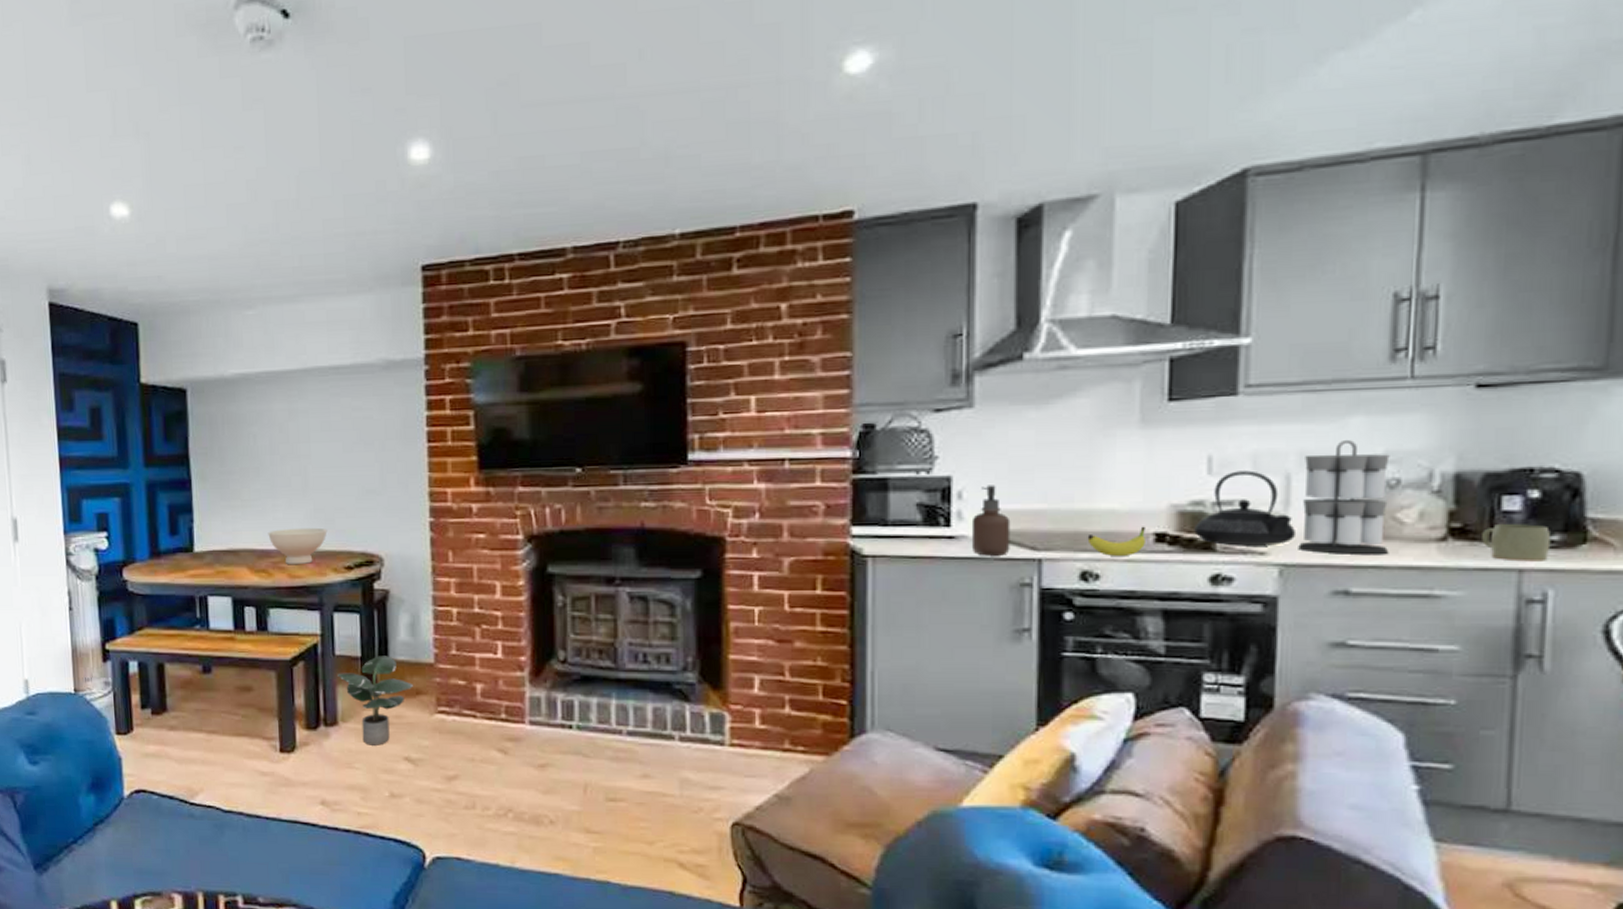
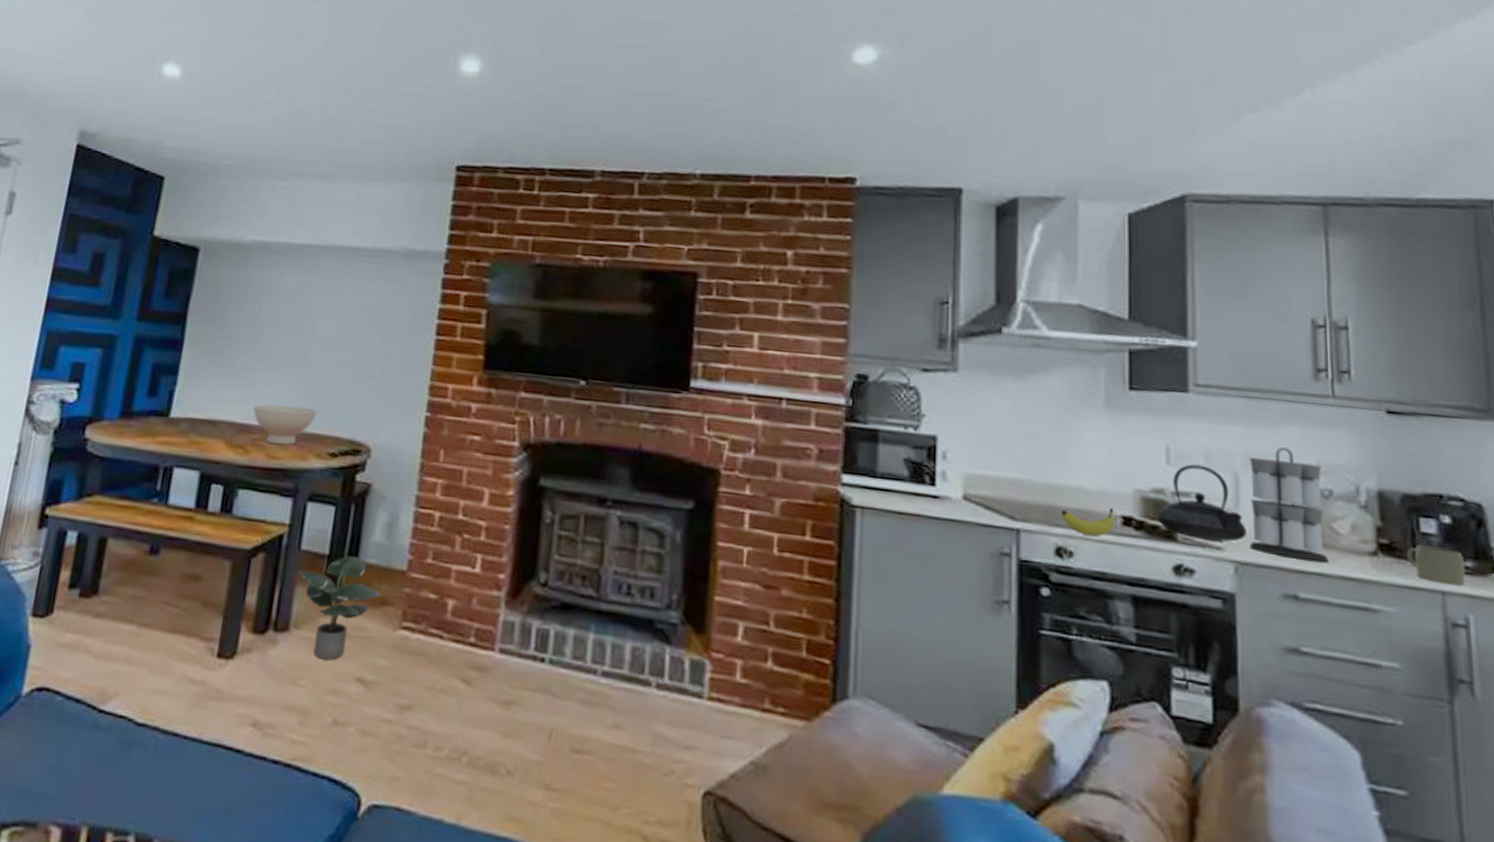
soap dispenser: present [971,485,1011,556] -> none [954,448,991,522]

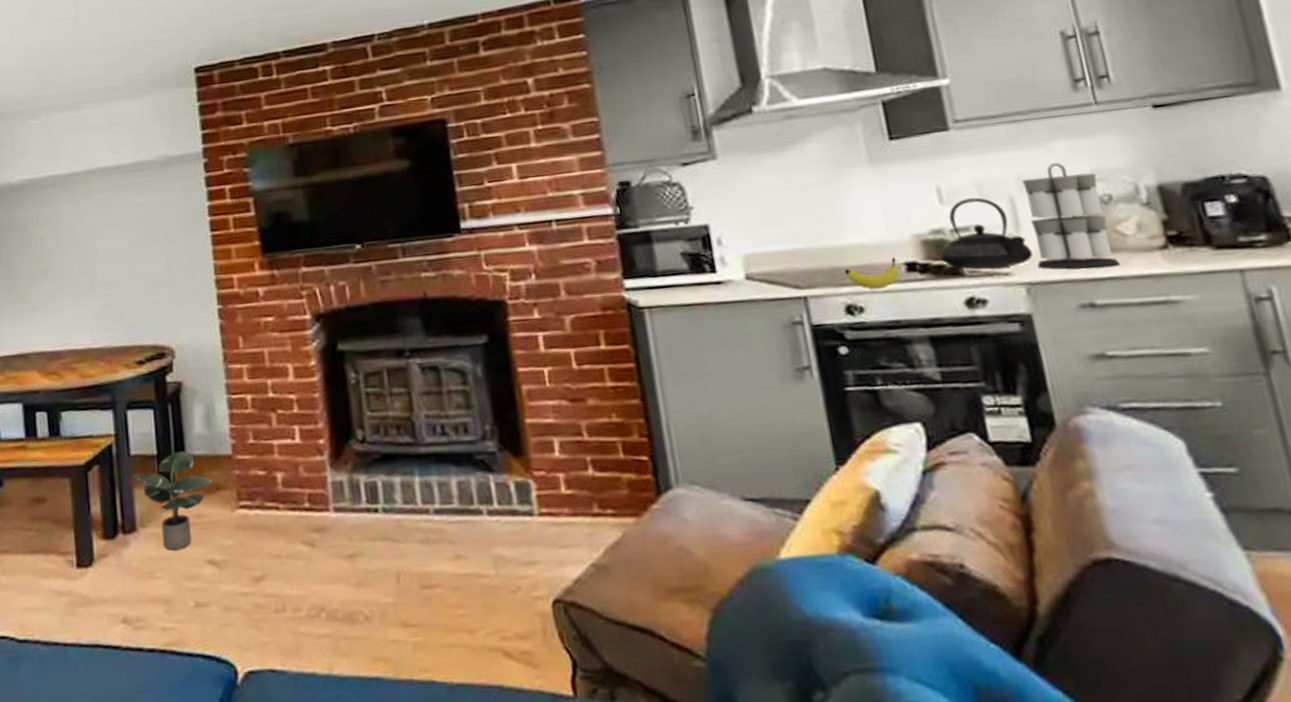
bowl: present [253,404,318,445] -> none [57,324,117,365]
mug: present [1407,545,1466,587] -> none [1197,226,1262,263]

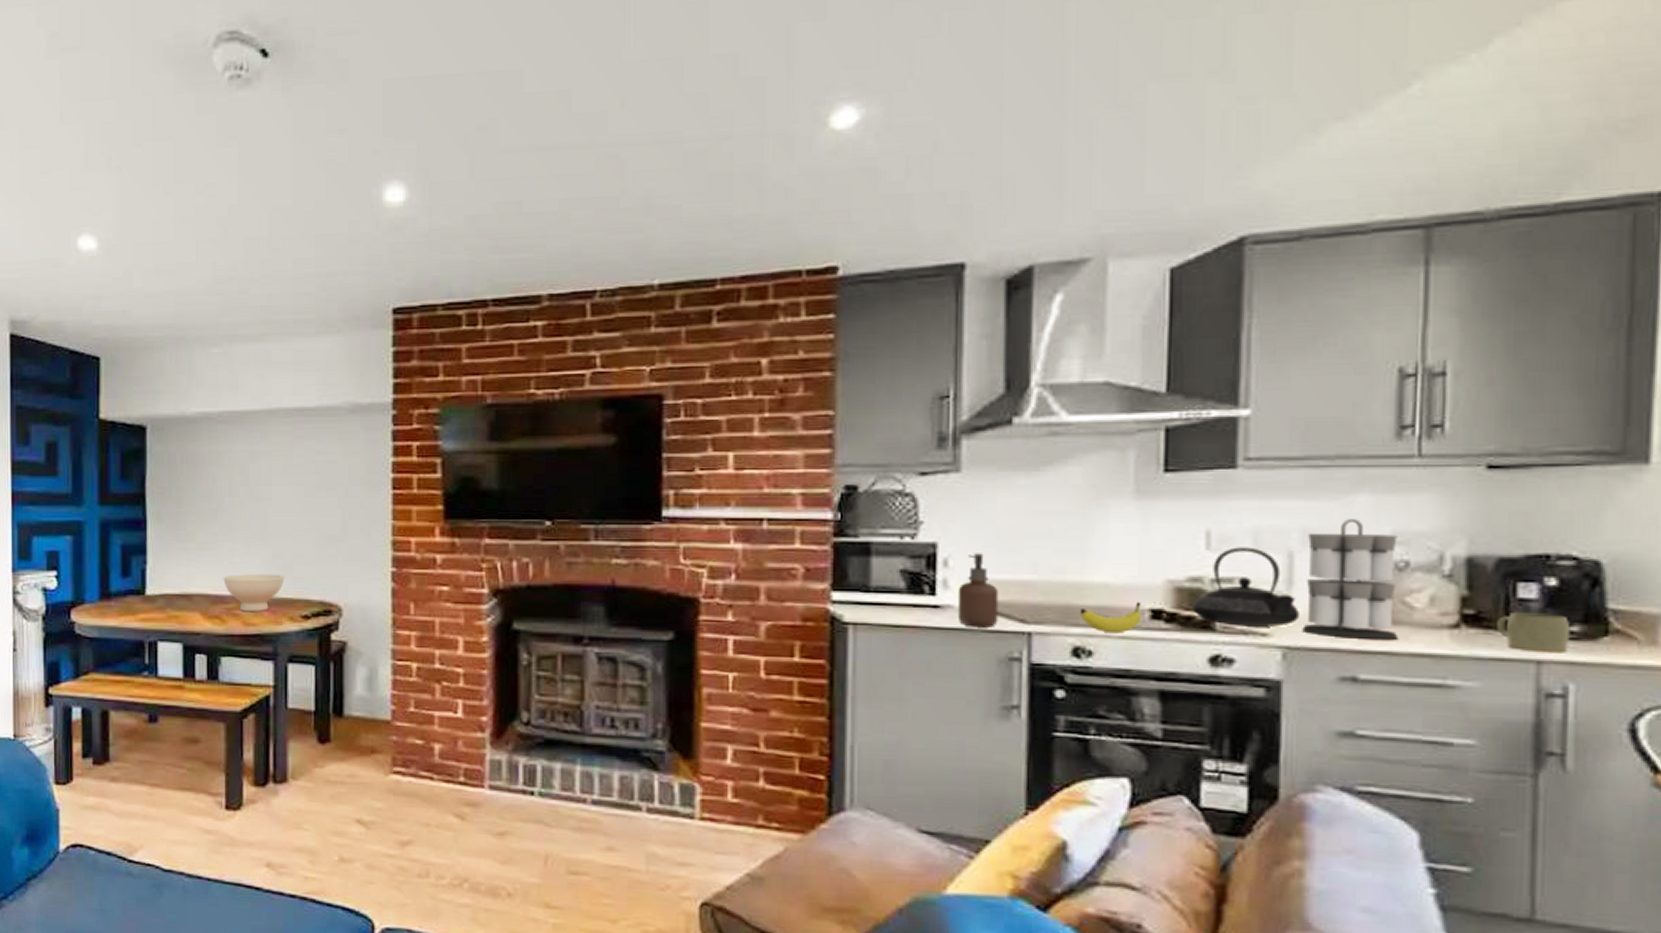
bowl: none [57,324,117,365] -> present [223,573,285,612]
potted plant: present [134,451,212,551] -> none [289,710,368,806]
soap dispenser: none [734,229,776,298] -> present [957,553,999,628]
mug: none [1197,226,1262,263] -> present [1497,613,1571,653]

